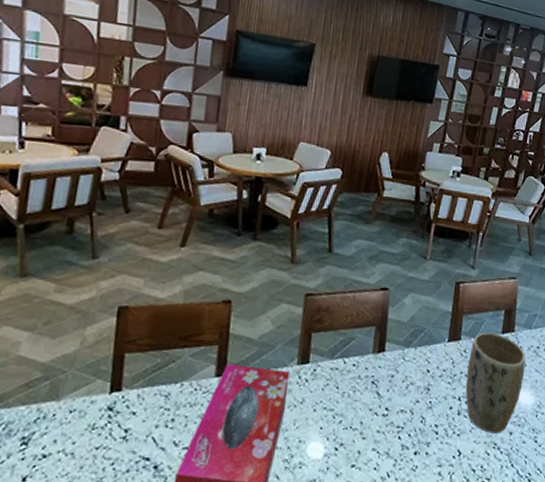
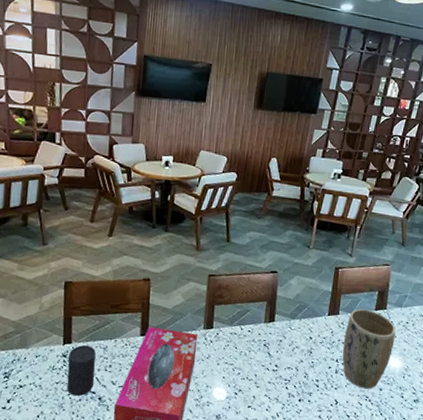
cup: none [109,393,154,465] -> present [66,345,96,396]

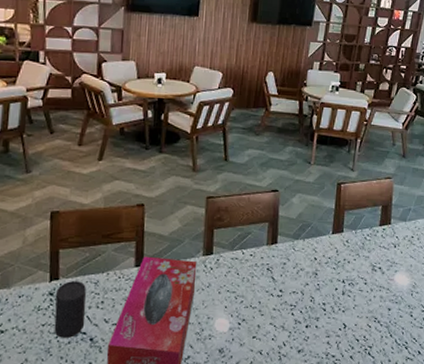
plant pot: present [342,308,396,389] -> none [348,225,402,310]

